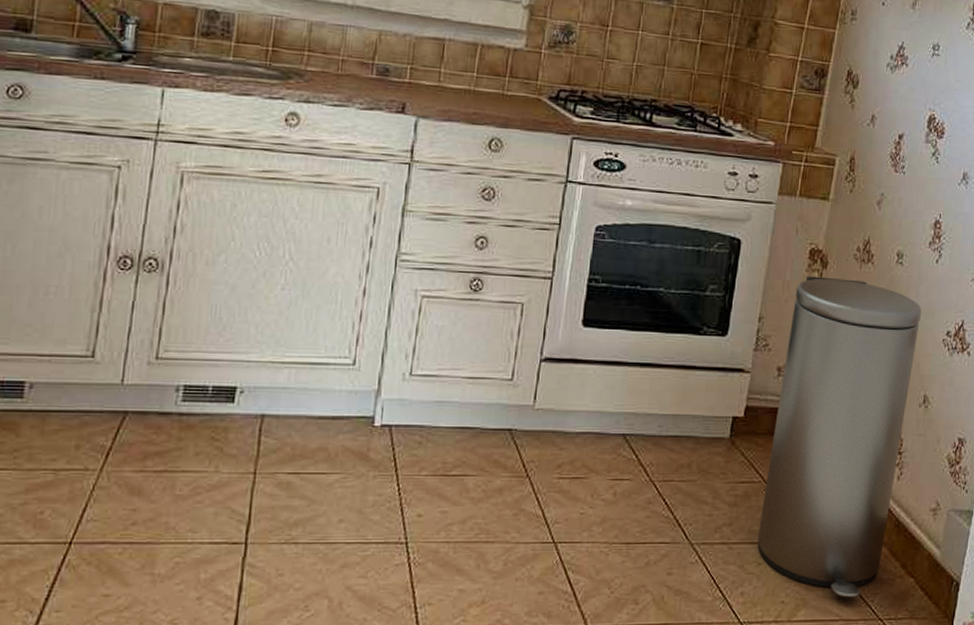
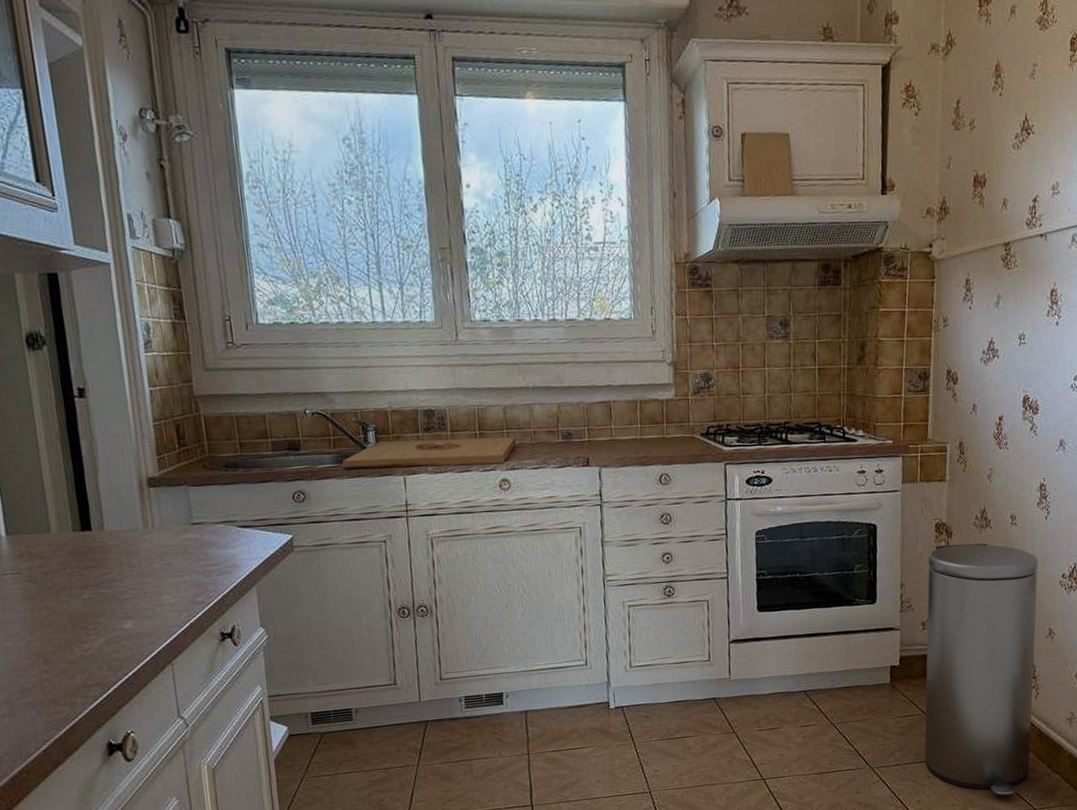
platter: none [84,38,318,93] -> present [342,436,517,470]

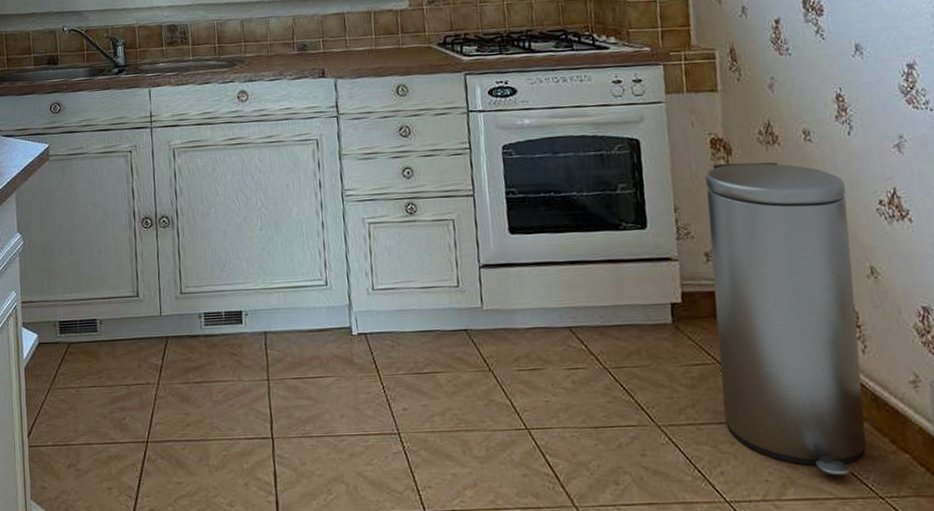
platter: present [342,436,517,470] -> none [94,49,254,82]

